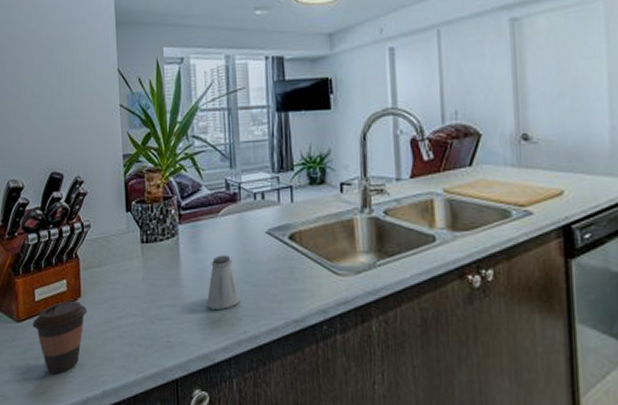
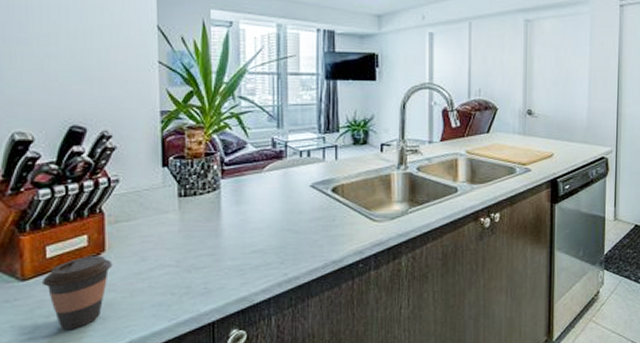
saltshaker: present [206,255,241,309] -> none [247,207,282,256]

